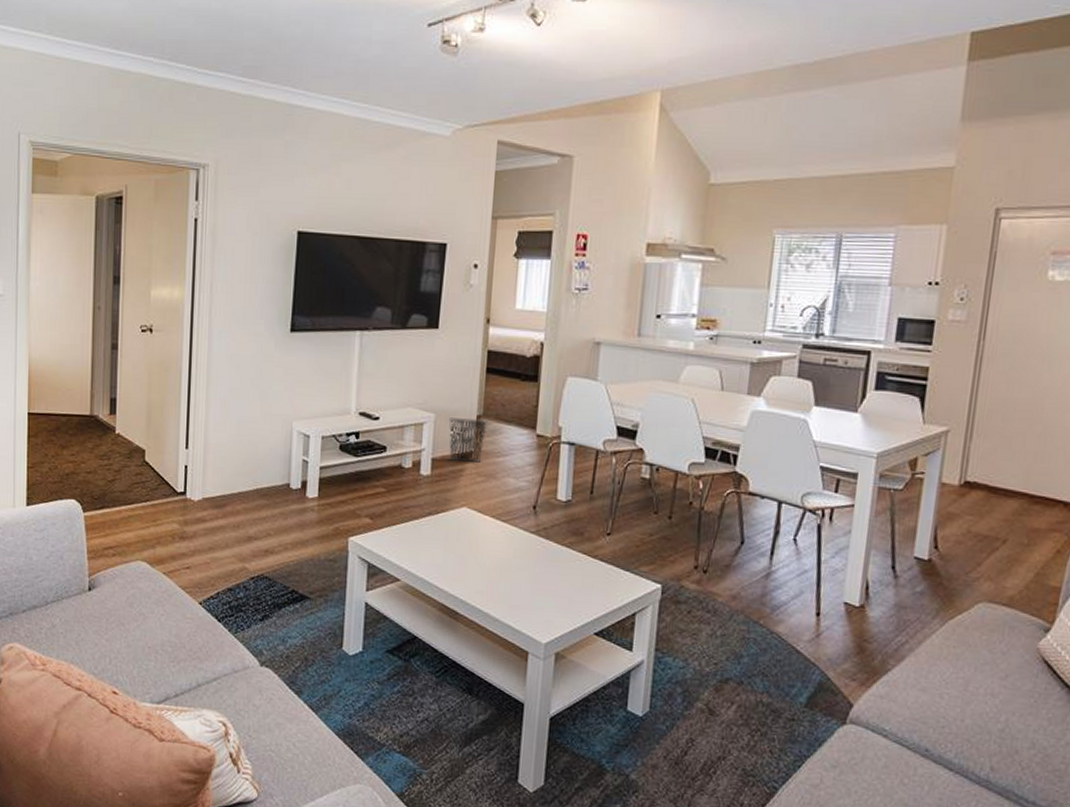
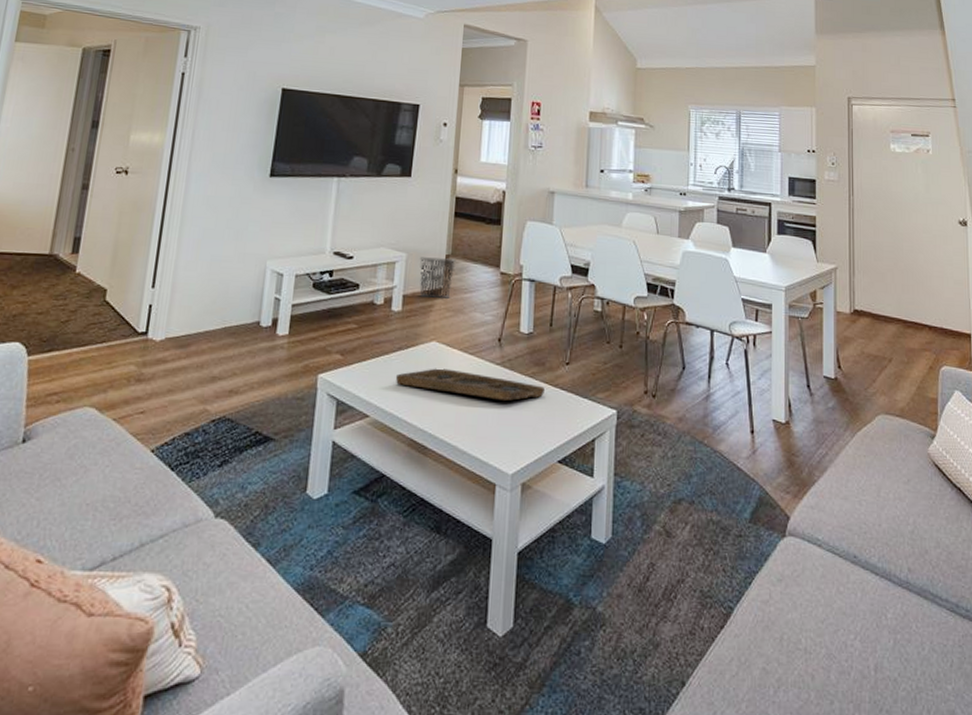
decorative tray: none [425,534,583,571] -> present [395,368,545,401]

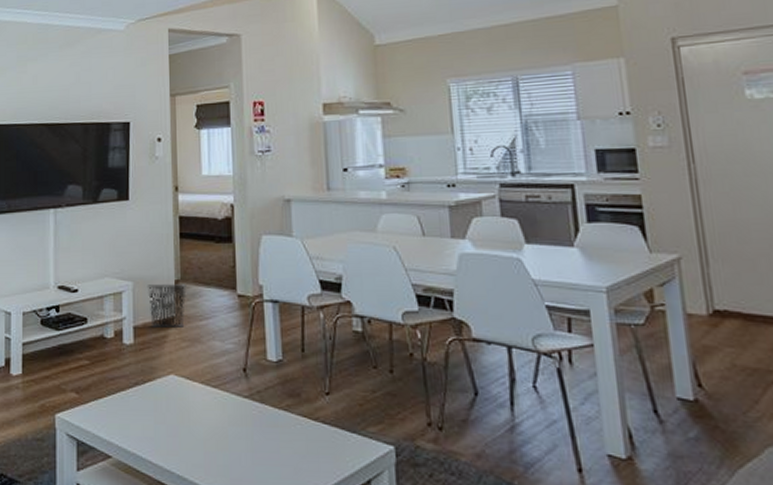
decorative tray: present [395,368,545,401] -> none [134,403,303,437]

